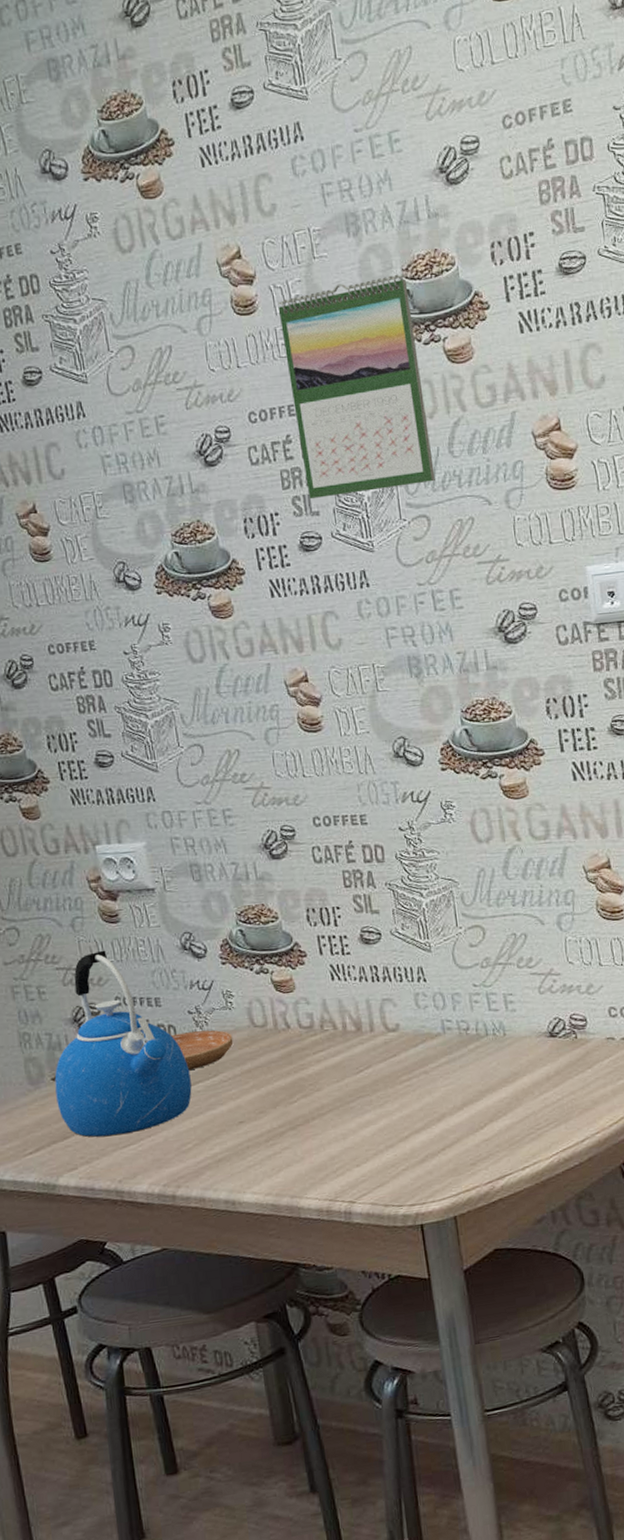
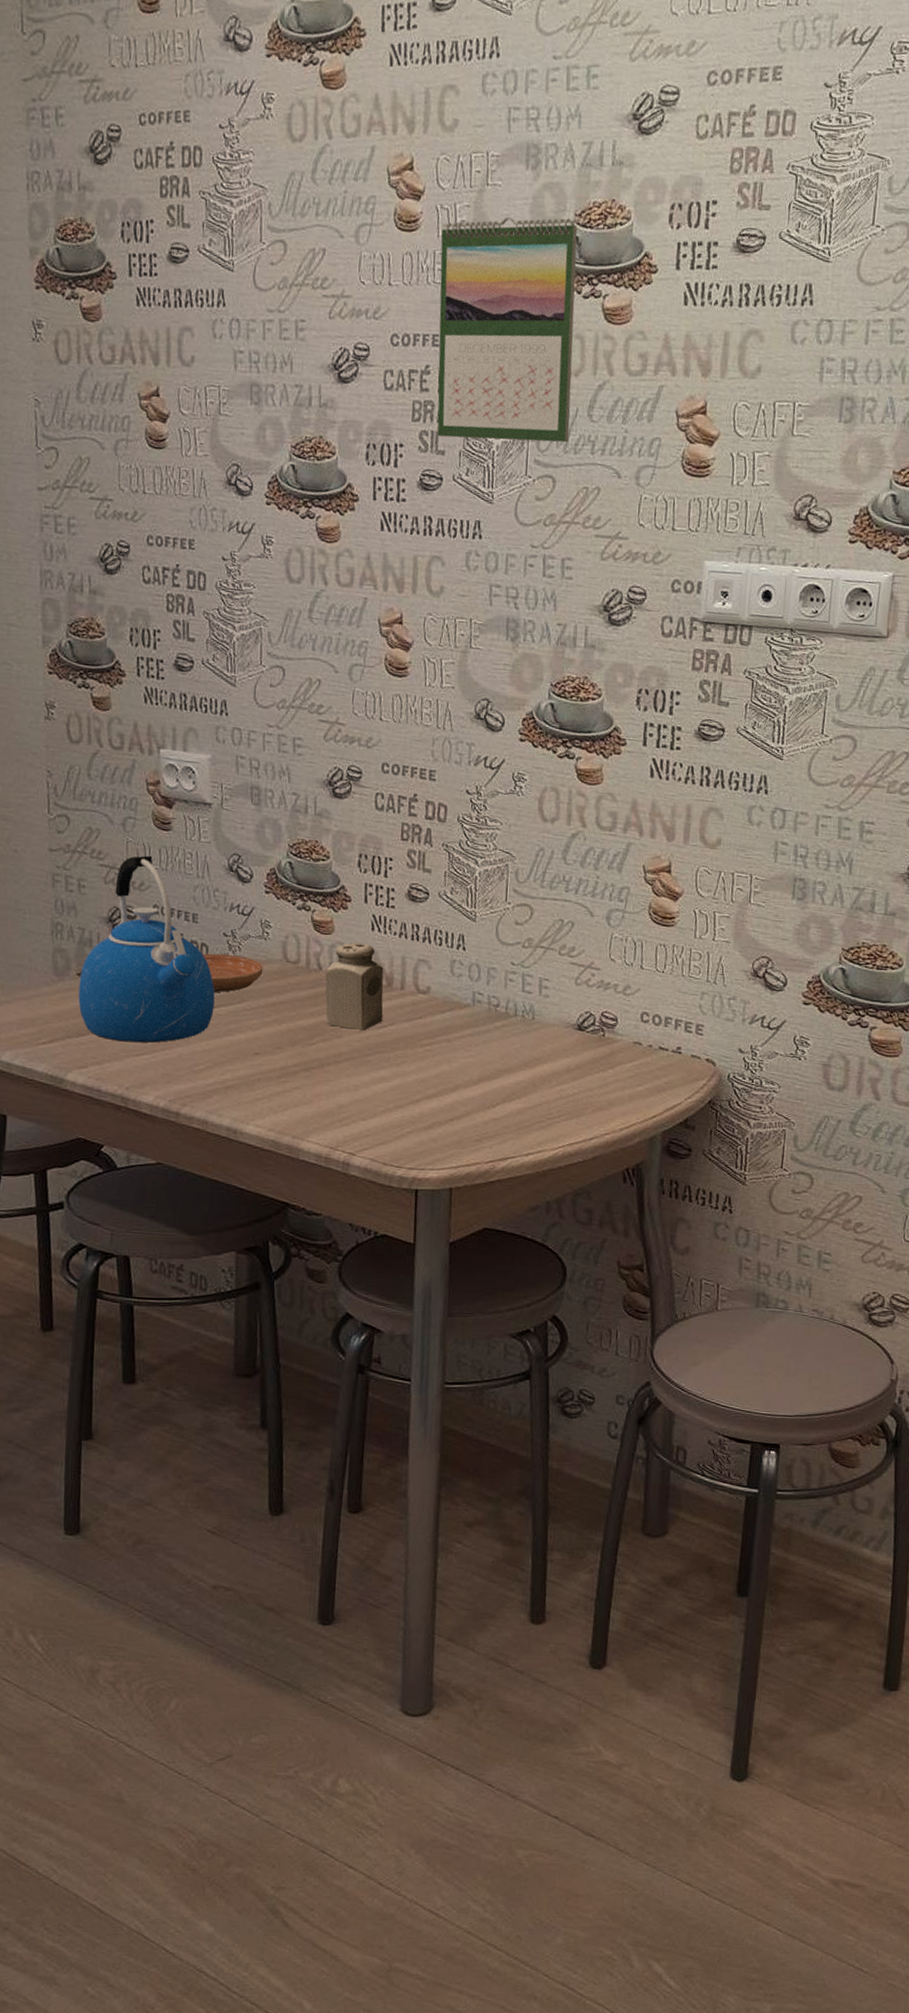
salt shaker: none [294,993,359,1081] -> present [325,942,384,1030]

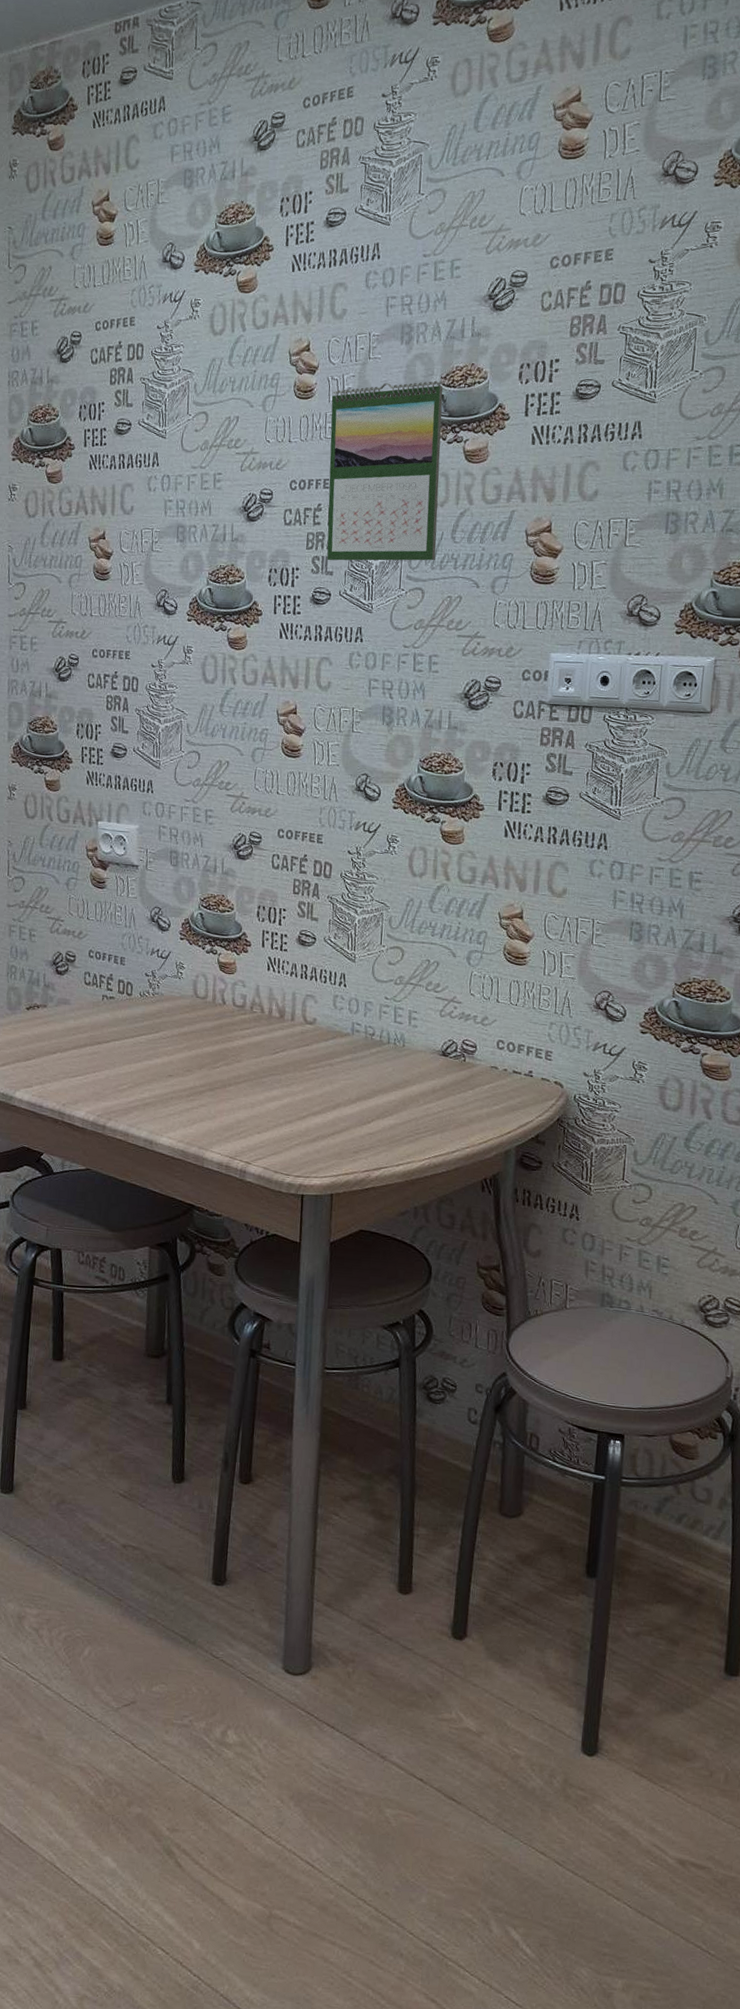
kettle: present [78,855,215,1043] -> none [26,909,137,1066]
saucer: present [202,953,264,992] -> none [128,990,178,1023]
salt shaker: present [325,942,384,1030] -> none [228,980,277,1056]

